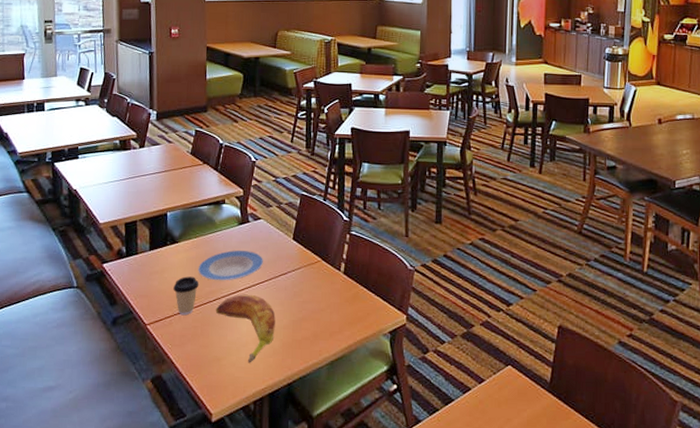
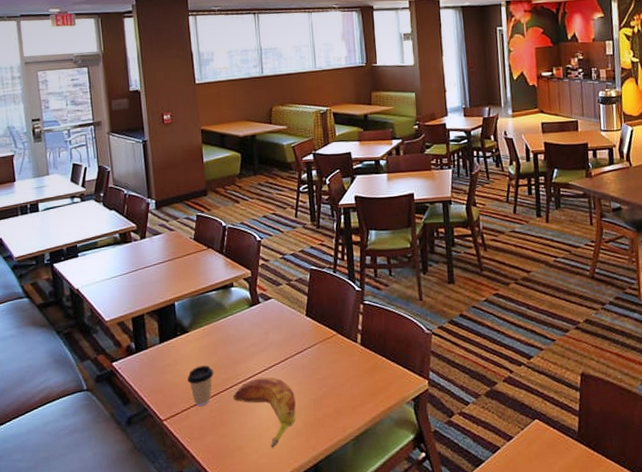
plate: present [198,250,263,281] -> none [211,332,278,367]

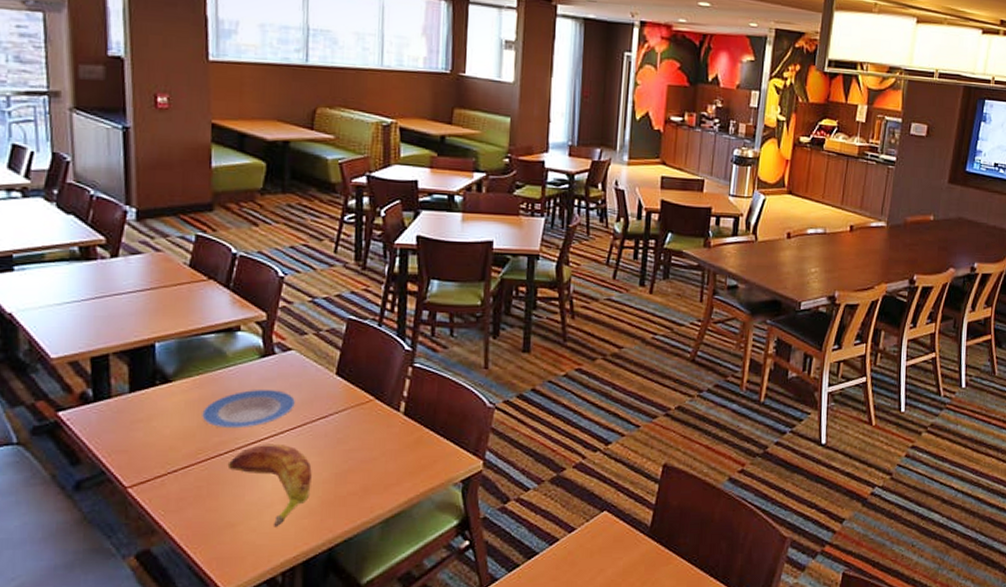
coffee cup: present [187,365,214,407] -> none [166,424,204,474]
plate: none [211,332,278,367] -> present [202,390,295,429]

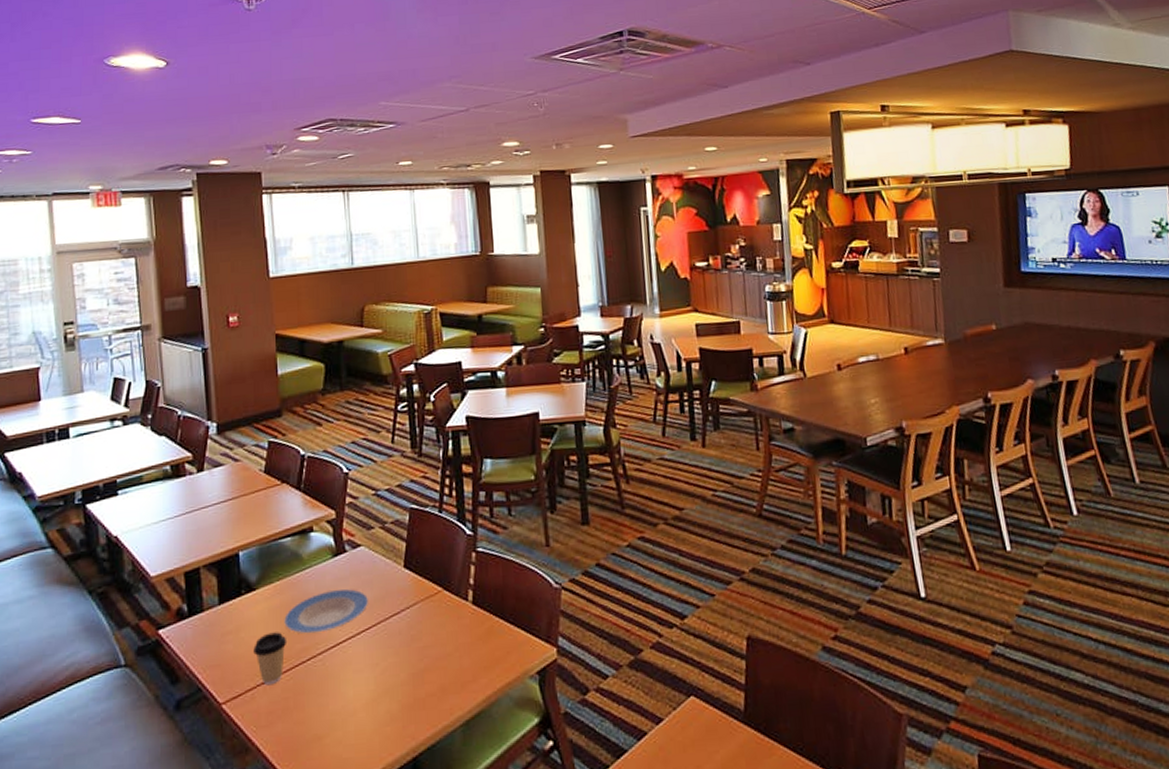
coffee cup: none [166,424,204,474] -> present [253,632,288,686]
banana: present [227,443,312,528] -> none [310,645,390,738]

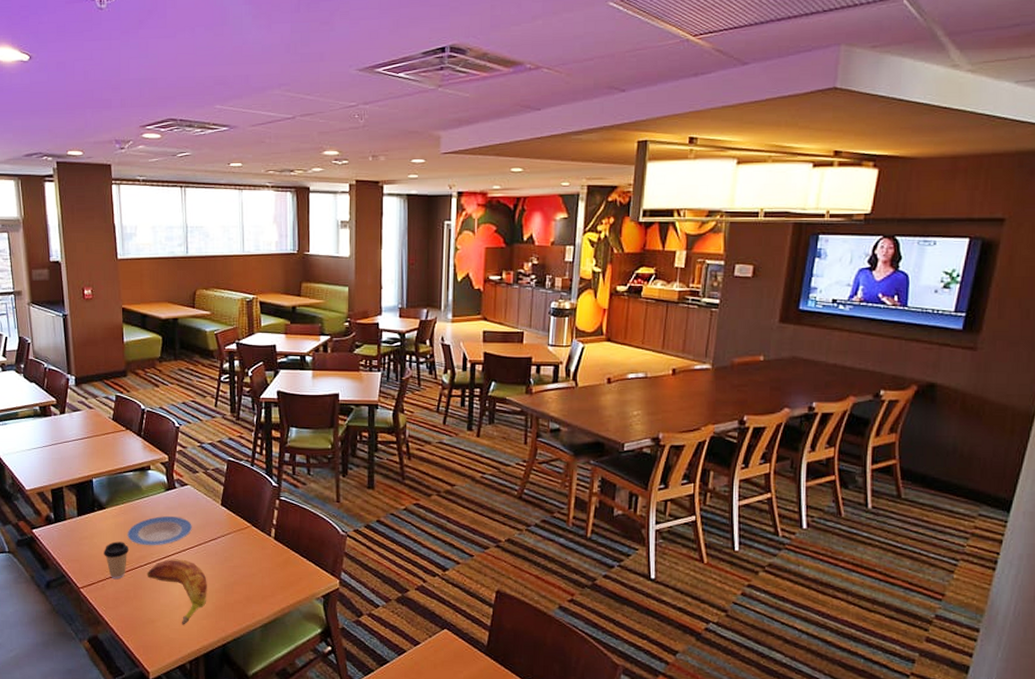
banana: none [310,645,390,738] -> present [147,559,207,625]

